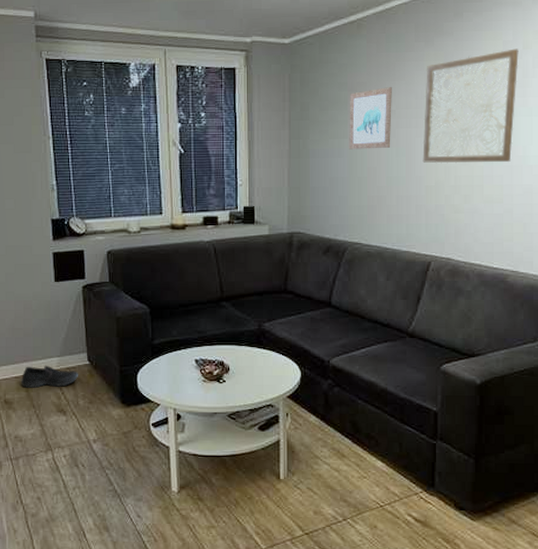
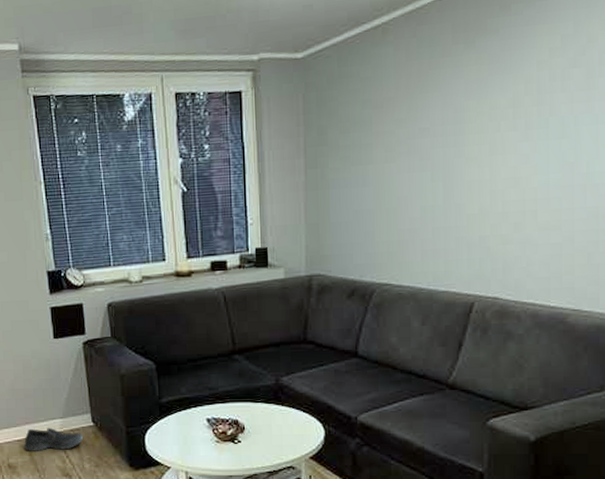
wall art: present [349,87,392,149] -> none [374,101,425,177]
wall art: present [422,48,519,164] -> none [463,43,581,187]

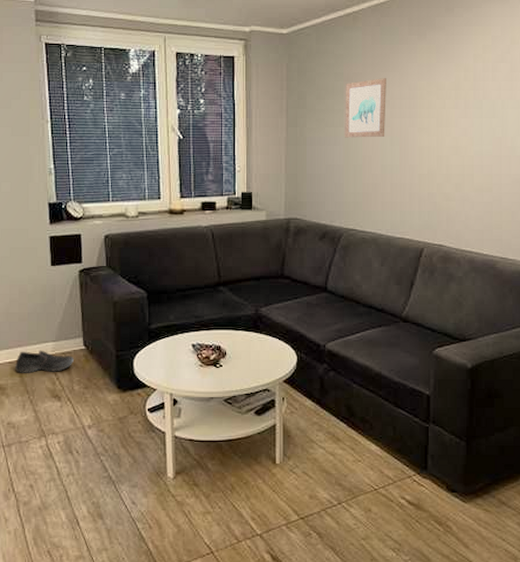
wall art: none [374,101,425,177] -> present [345,78,386,138]

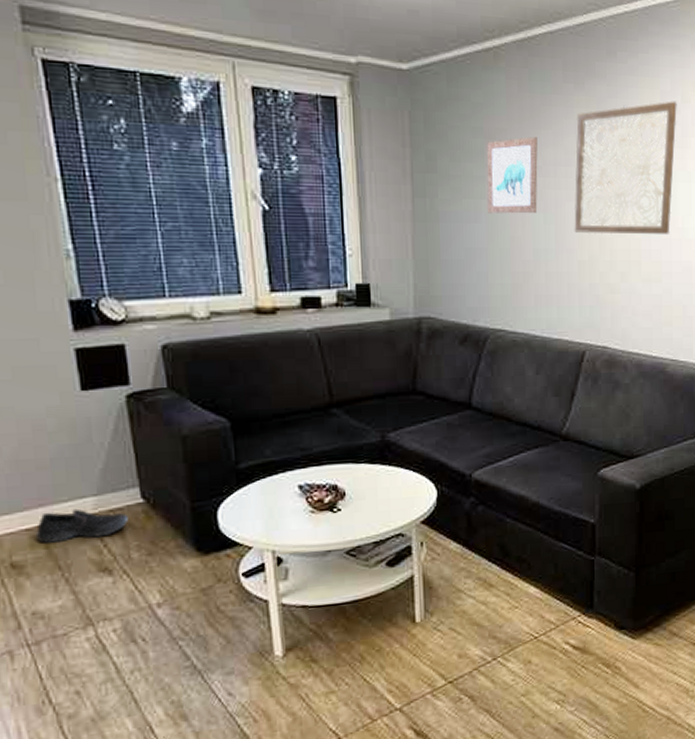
wall art: none [416,44,507,153] -> present [574,101,677,235]

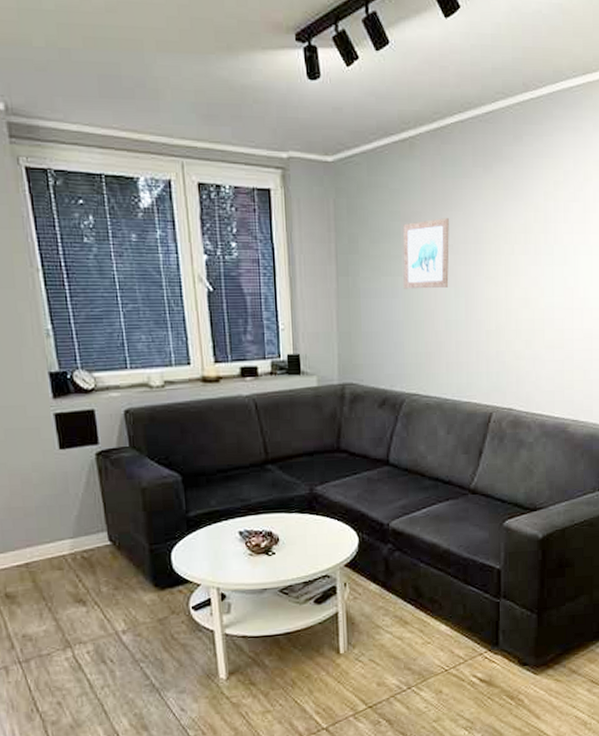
shoe: present [36,508,128,543] -> none [25,549,98,578]
wall art: present [574,101,677,235] -> none [482,179,579,306]

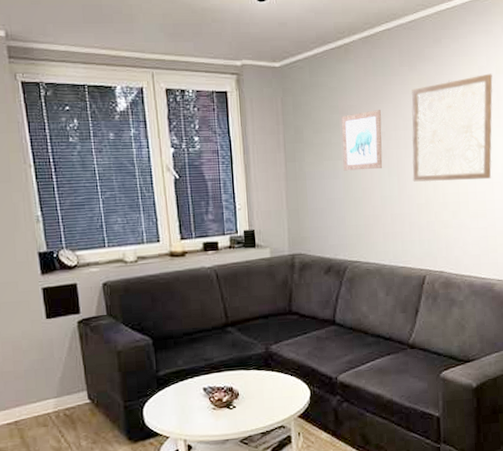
wall art: none [482,179,579,306] -> present [411,73,493,182]

